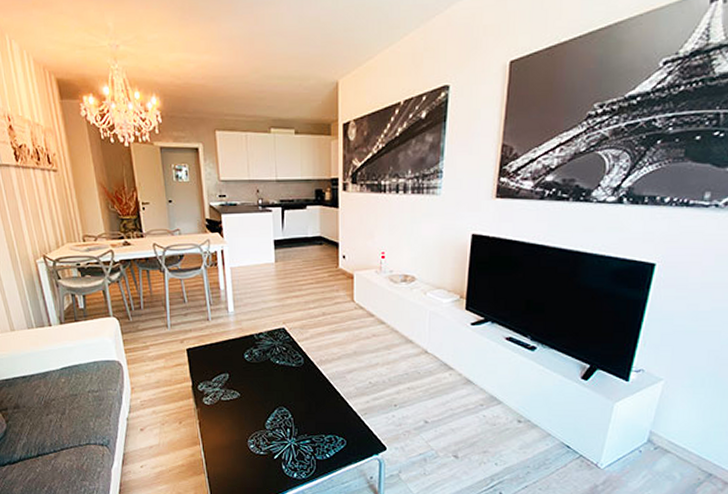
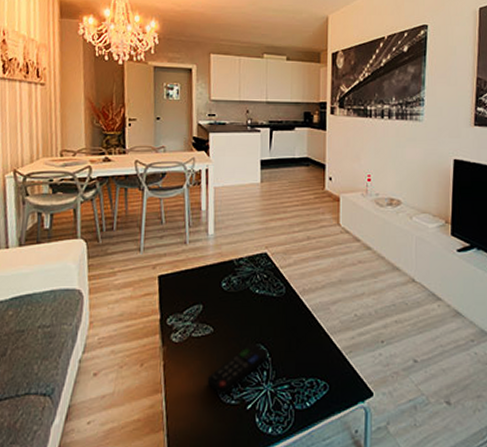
remote control: none [238,405,290,448] -> present [207,342,267,396]

